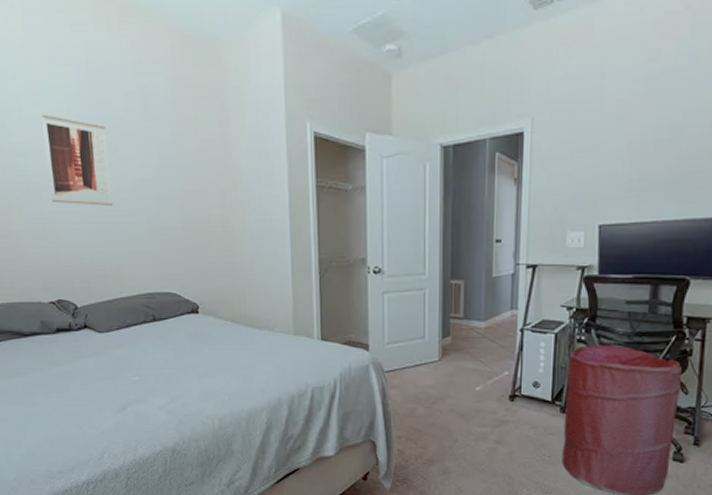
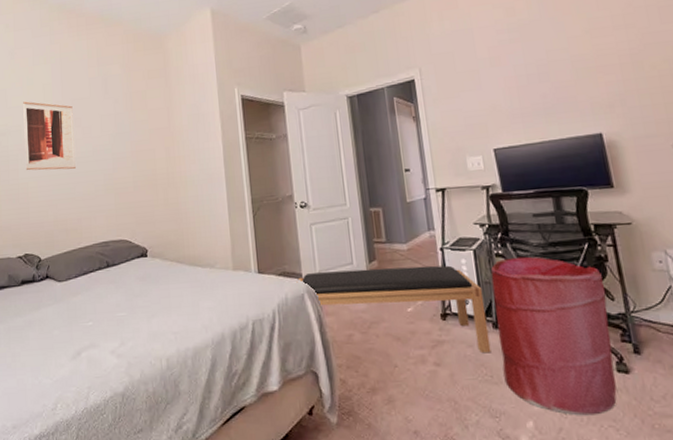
bench: none [362,344,557,436] -> present [296,265,491,354]

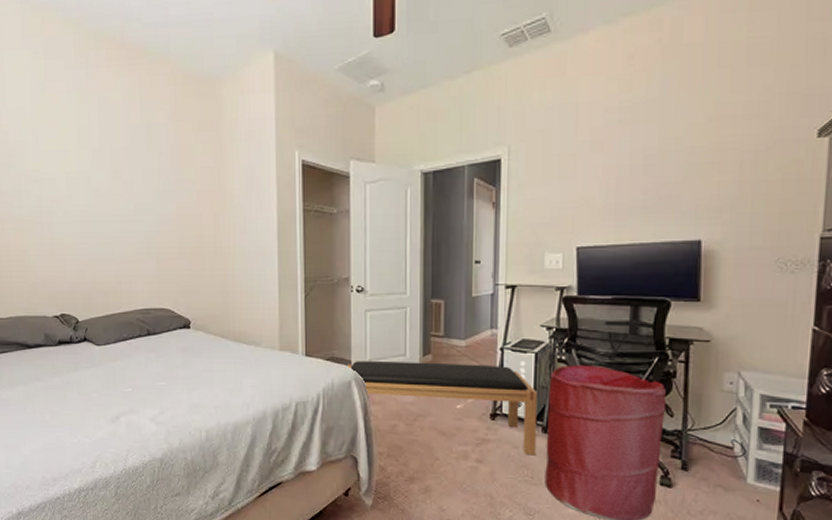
wall art: present [23,101,77,171] -> none [56,145,116,227]

